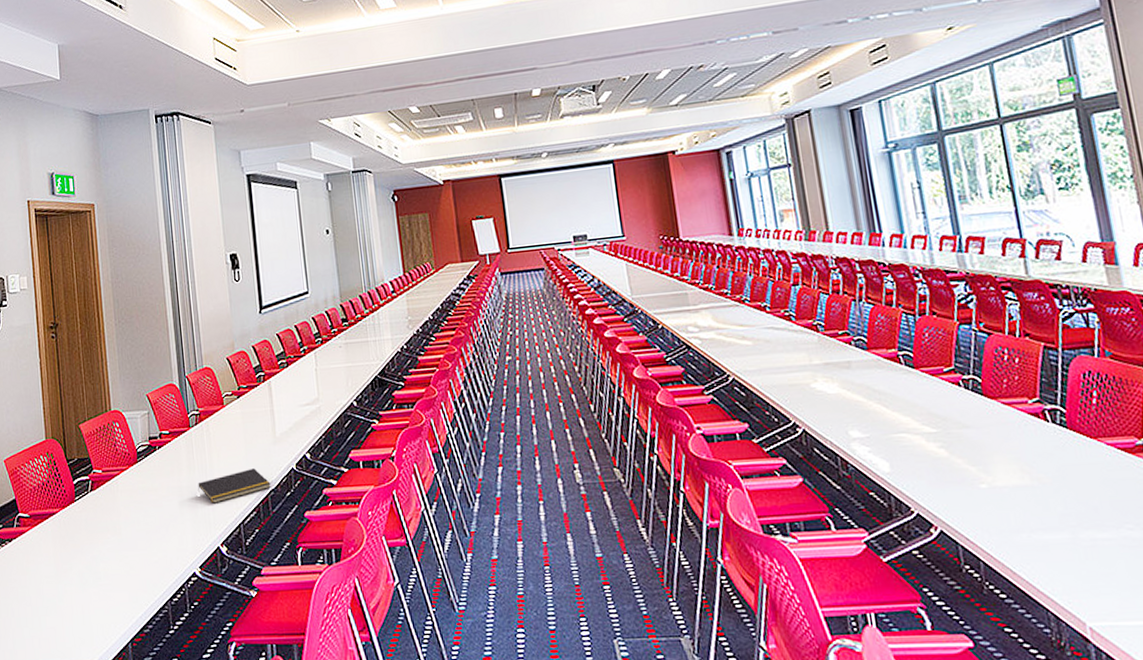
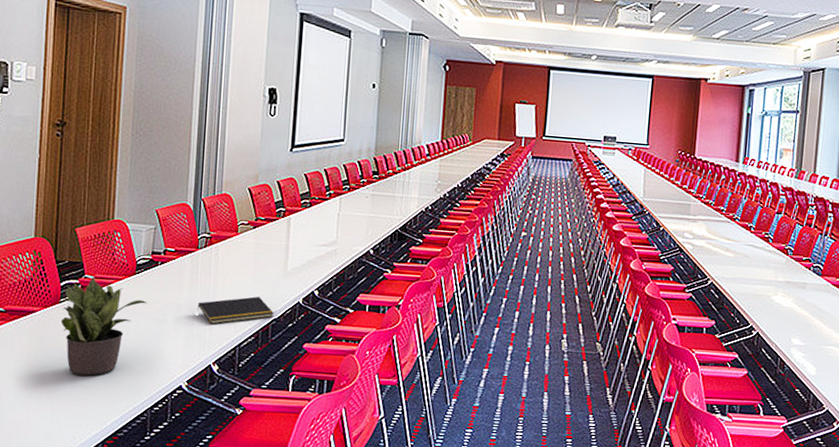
potted plant: none [74,470,152,573] -> present [58,276,147,376]

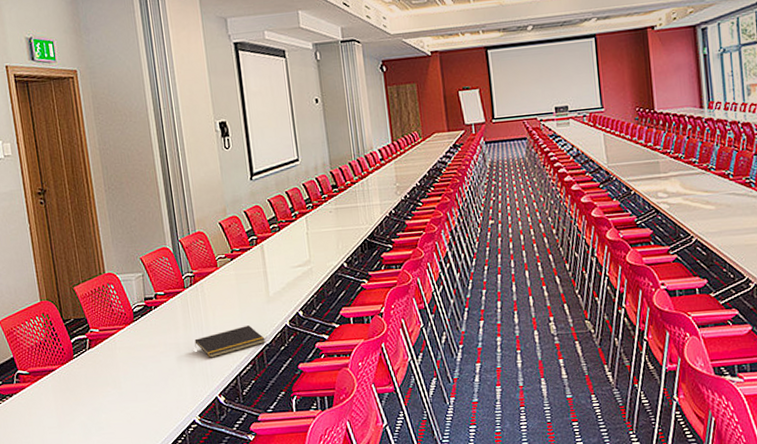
potted plant: present [58,276,147,376] -> none [73,329,150,423]

